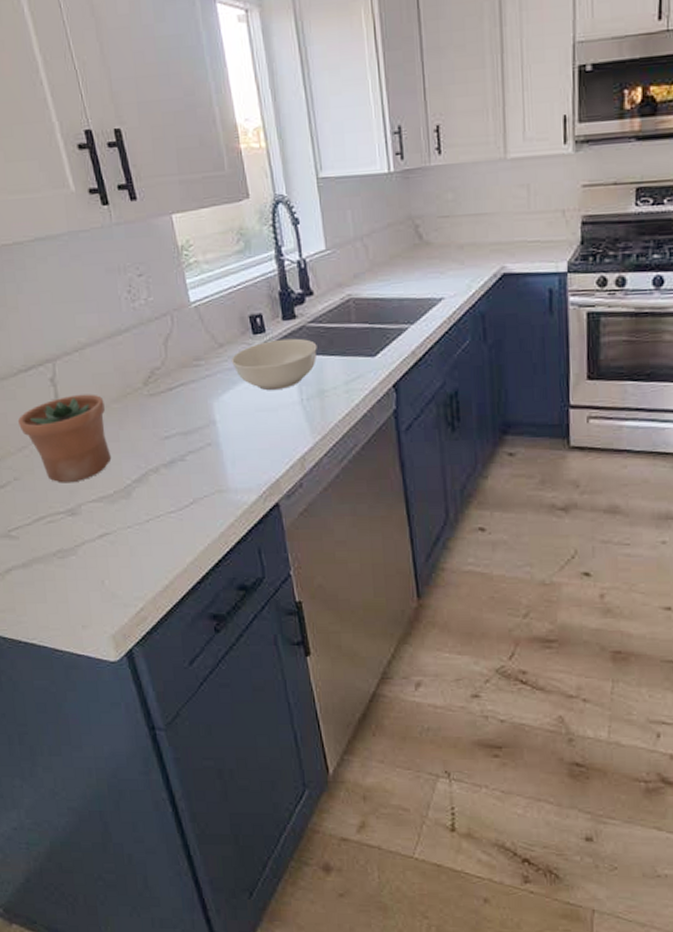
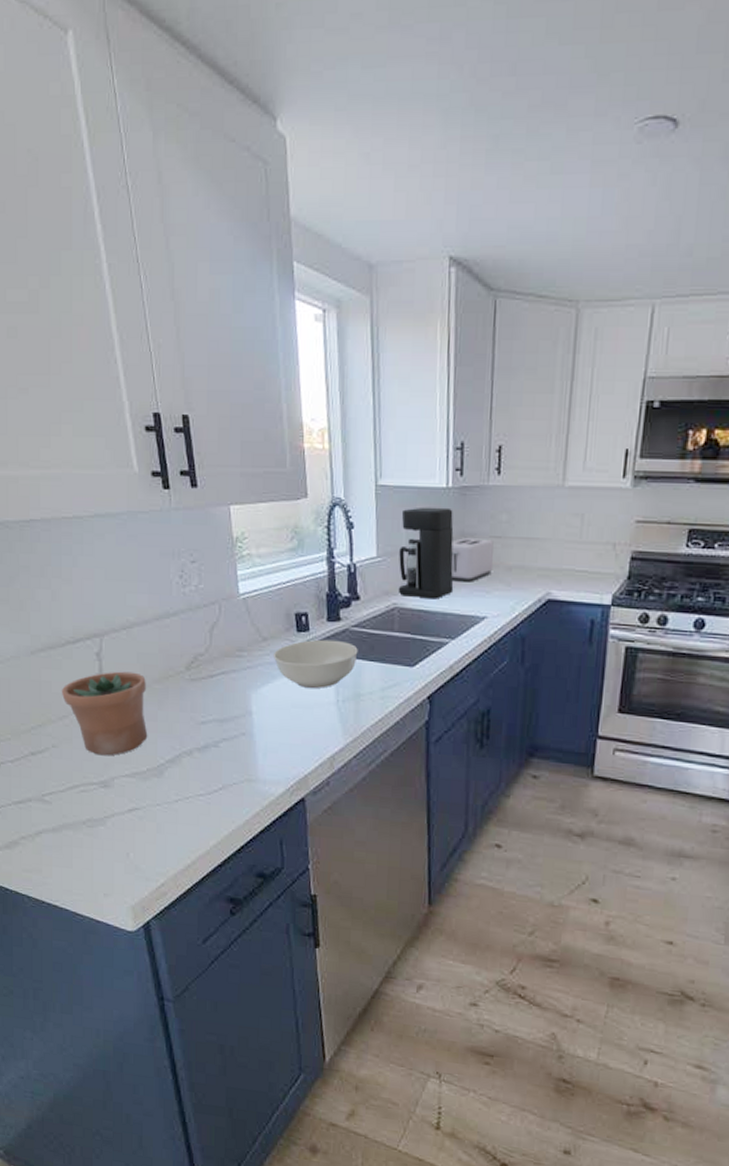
coffee maker: none [347,192,407,286] -> present [398,507,454,599]
toaster: none [400,219,445,266] -> present [451,538,494,582]

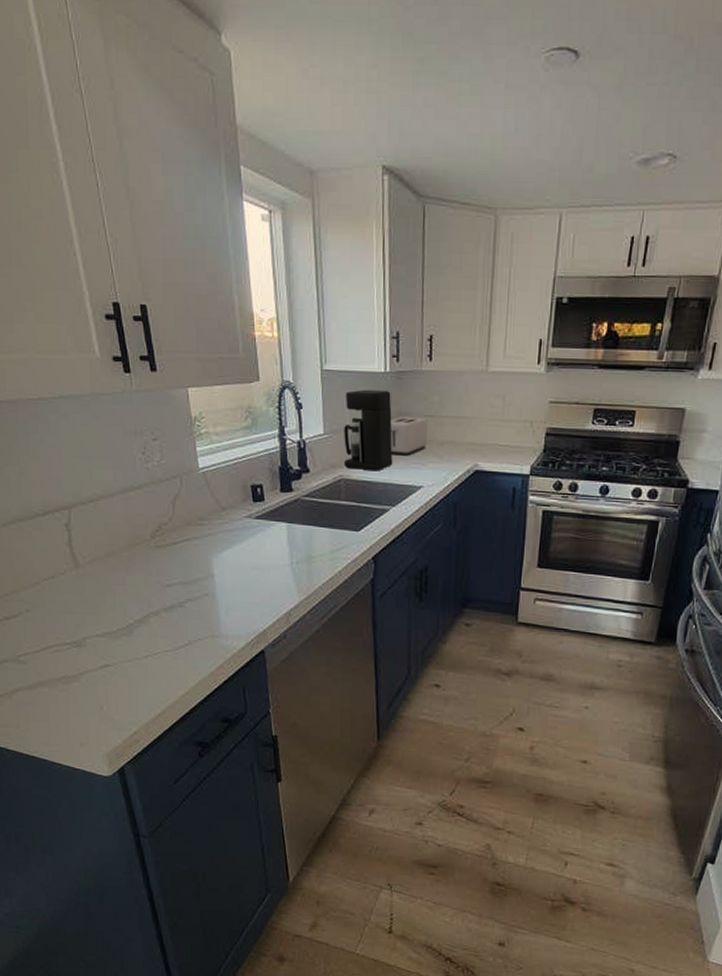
planter: present [61,671,148,756] -> none [32,540,117,618]
bowl: present [273,639,358,688] -> none [231,508,309,552]

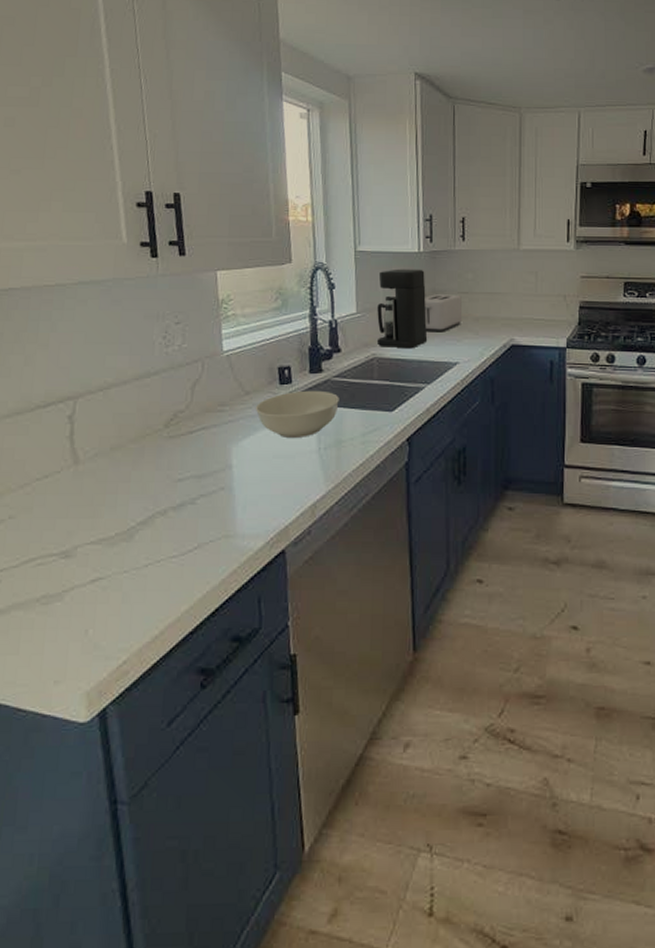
bowl: none [231,508,309,552] -> present [255,390,339,437]

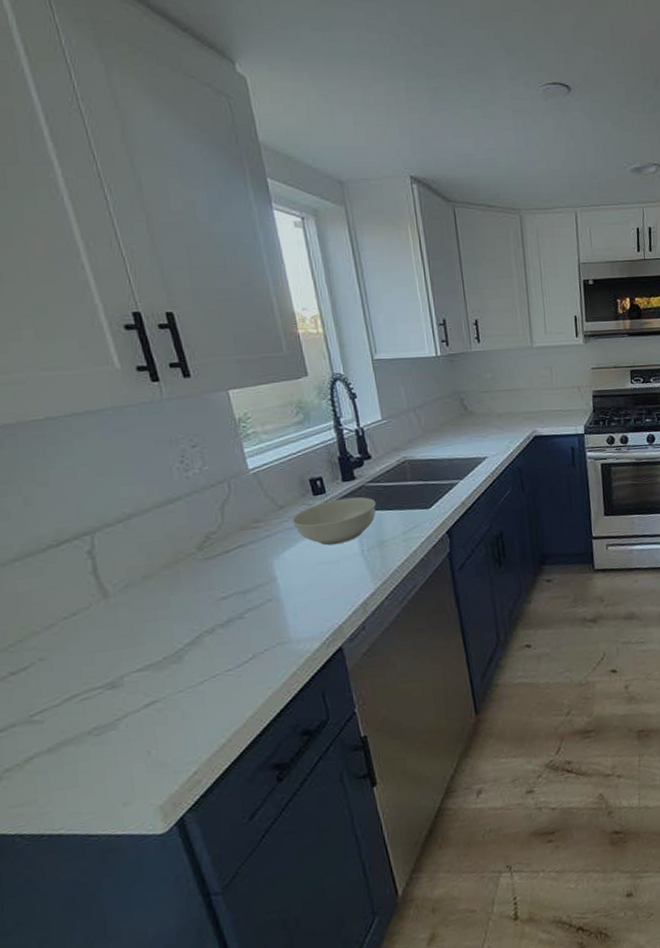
coffee maker: present [376,268,428,349] -> none [400,372,456,450]
toaster: present [424,294,463,333] -> none [447,394,486,432]

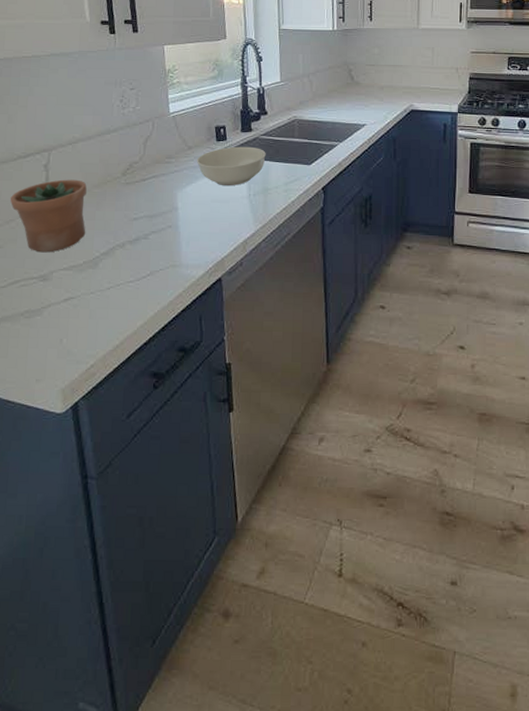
planter: none [45,563,161,657] -> present [10,179,87,253]

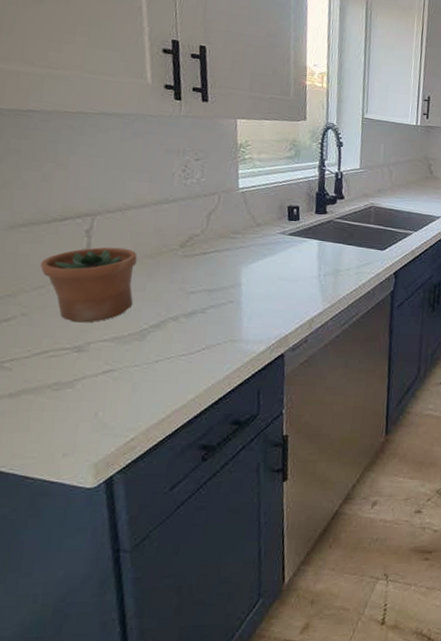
bowl: present [196,146,266,185] -> none [265,227,340,265]

